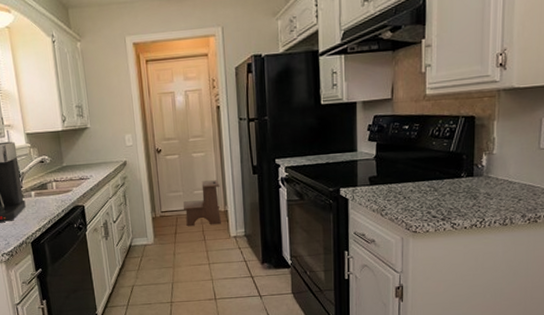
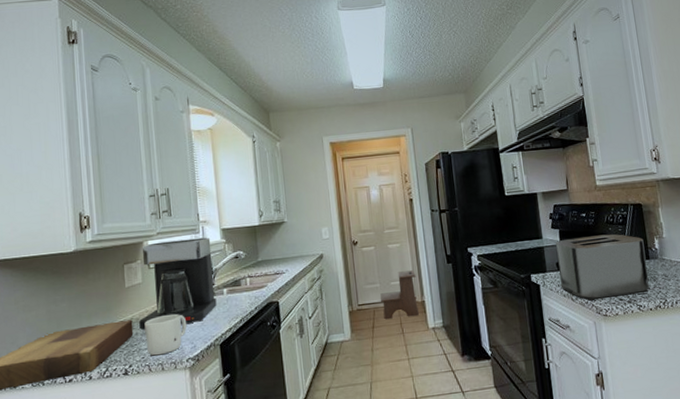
toaster: none [370,148,470,217] -> present [555,234,650,301]

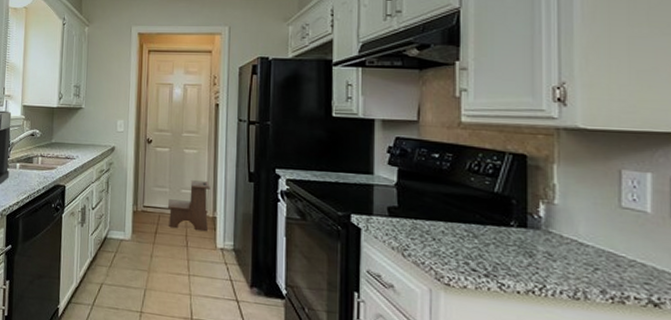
toaster: present [555,234,650,301] -> none [389,181,522,270]

